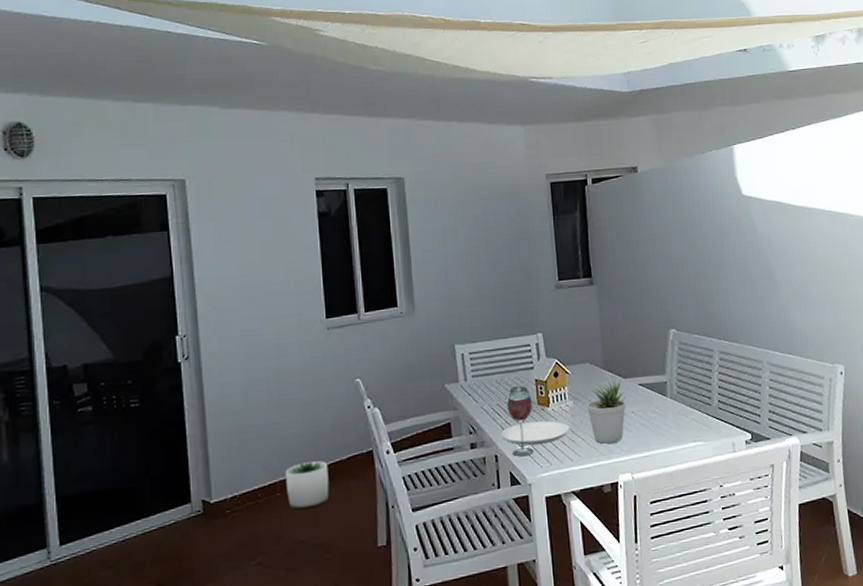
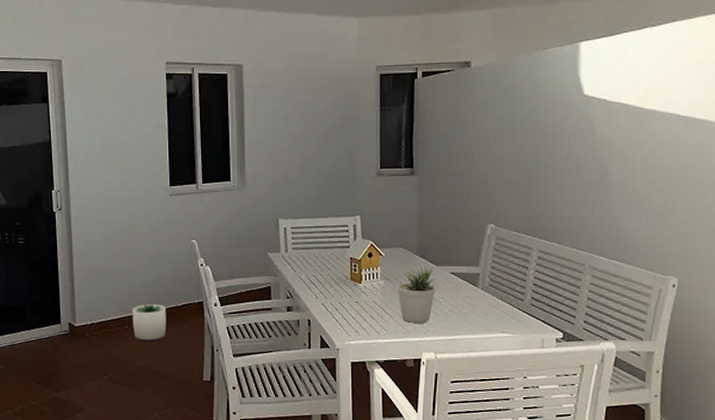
plate: present [500,420,570,445] -> none [314,295,379,315]
wineglass: present [506,386,534,457] -> none [322,262,345,324]

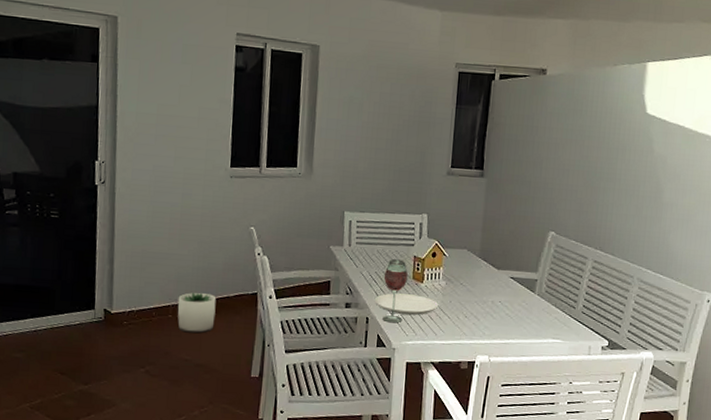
plate: none [314,295,379,315] -> present [374,293,439,315]
wineglass: none [322,262,345,324] -> present [382,259,408,323]
potted plant: present [397,266,436,323] -> none [457,269,496,326]

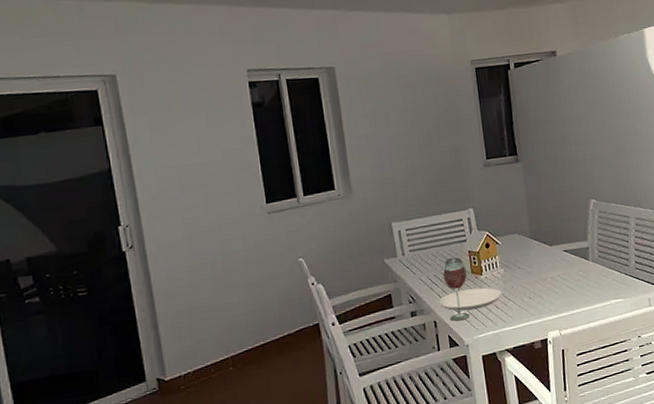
planter: present [177,293,217,335] -> none [236,335,280,382]

